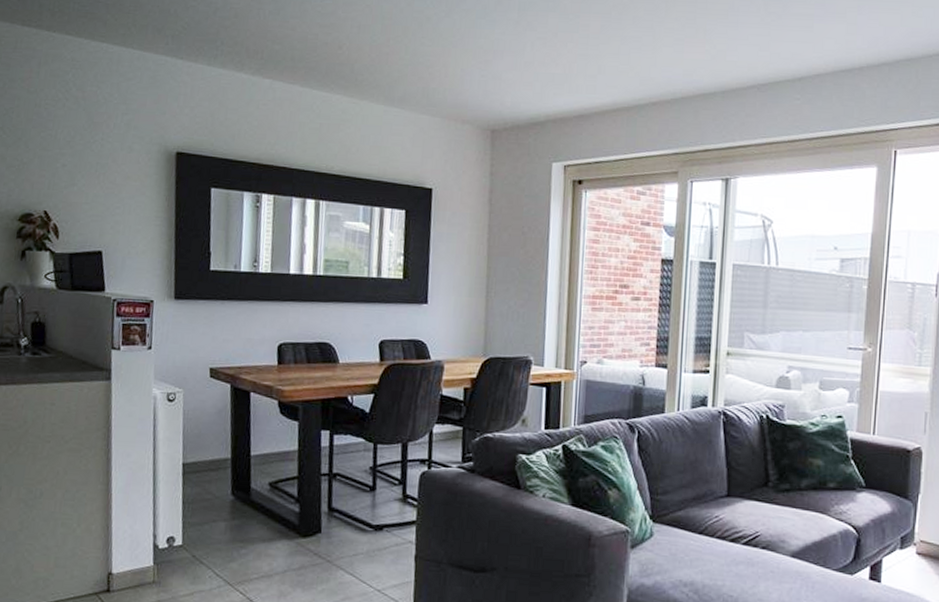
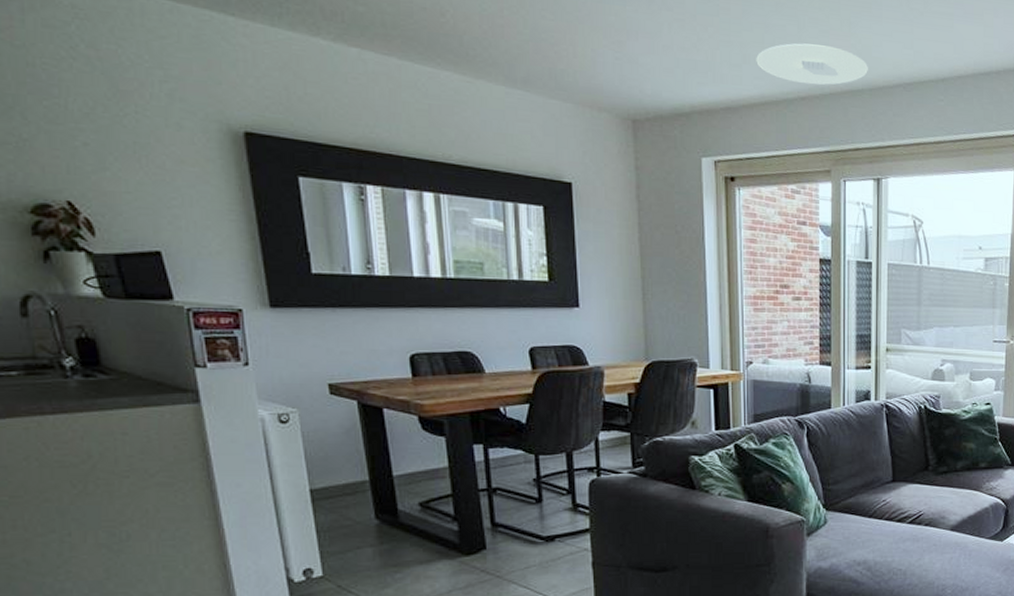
ceiling light: none [611,52,722,91] -> present [756,43,868,86]

